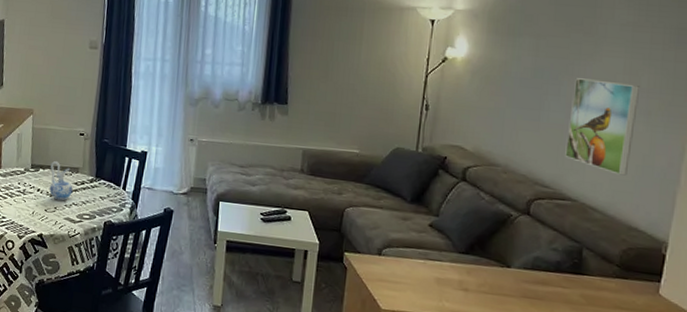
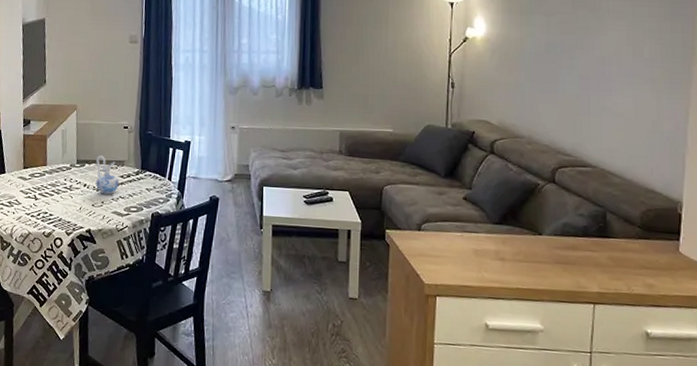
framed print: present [565,78,641,176] -> none [582,51,644,141]

